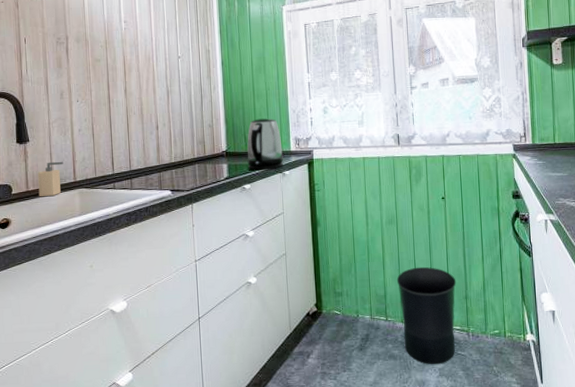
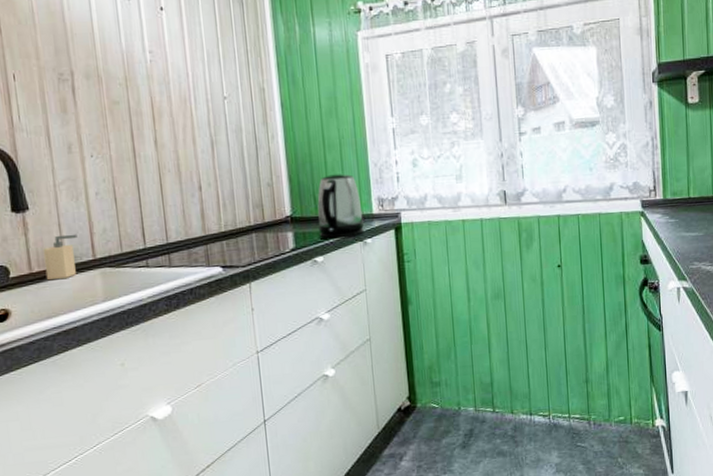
waste bin: present [396,266,457,364] -> none [505,347,575,460]

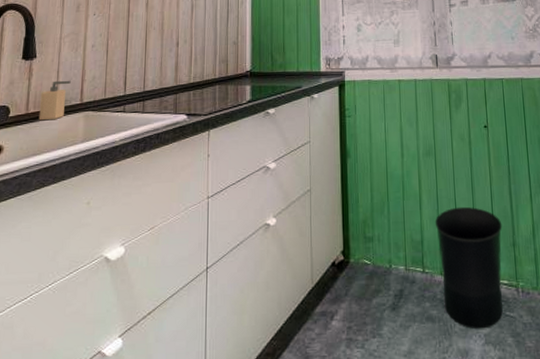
kettle: present [317,173,364,241] -> none [273,35,312,94]
waste bin: none [505,347,575,460] -> present [435,206,503,328]

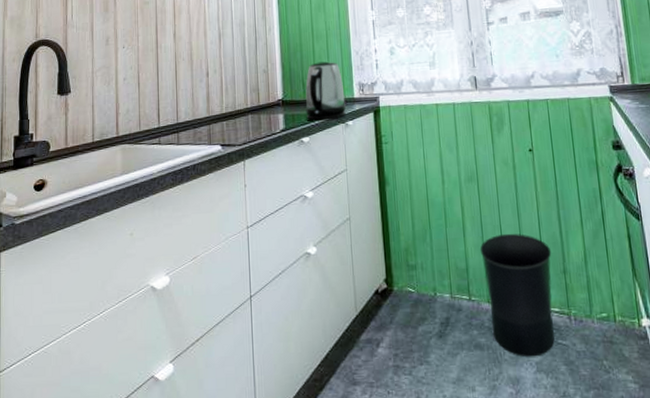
soap dispenser: present [38,80,71,121] -> none [78,114,106,155]
kettle: none [273,35,312,94] -> present [305,61,346,122]

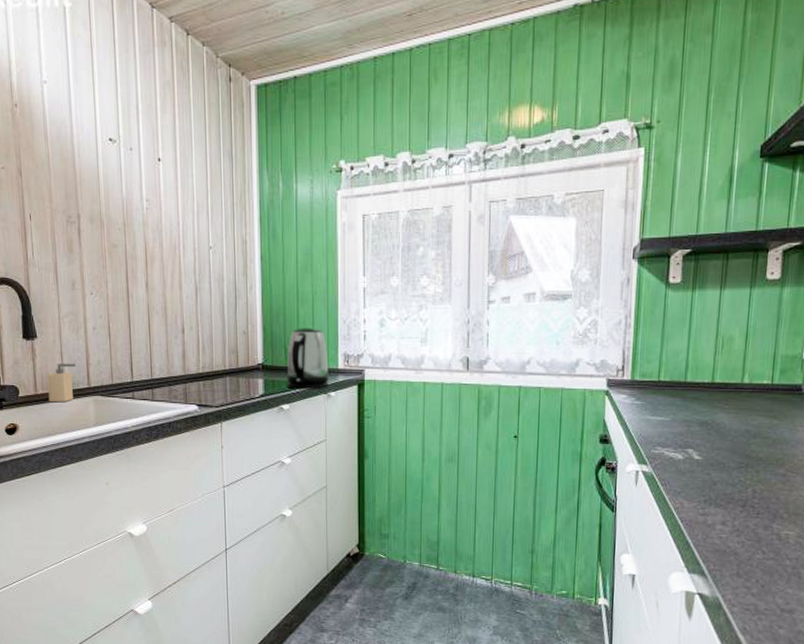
soap dispenser: none [78,114,106,155] -> present [47,363,76,403]
waste bin: present [479,233,555,356] -> none [452,513,523,621]

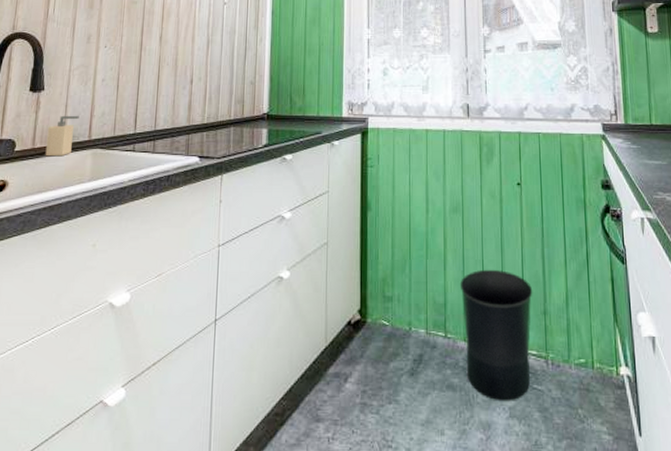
kettle: present [286,328,329,390] -> none [291,77,333,139]
waste bin: none [452,513,523,621] -> present [459,269,533,400]

